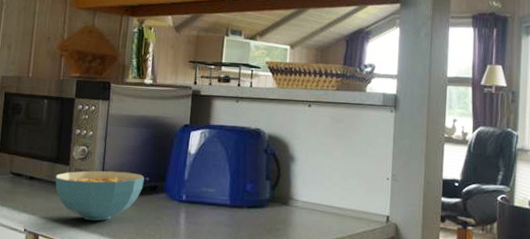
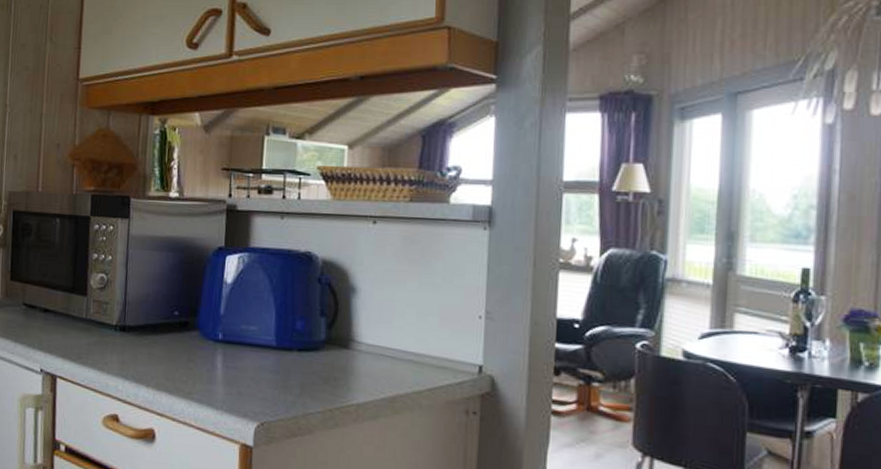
cereal bowl: present [55,170,144,221] -> none [72,302,173,363]

